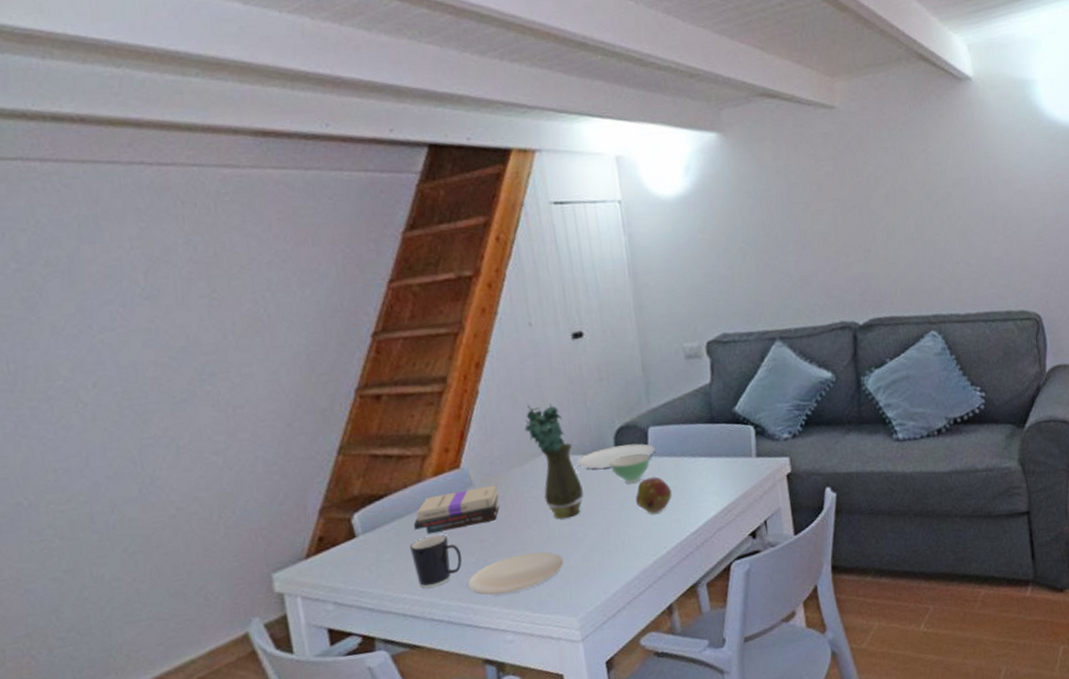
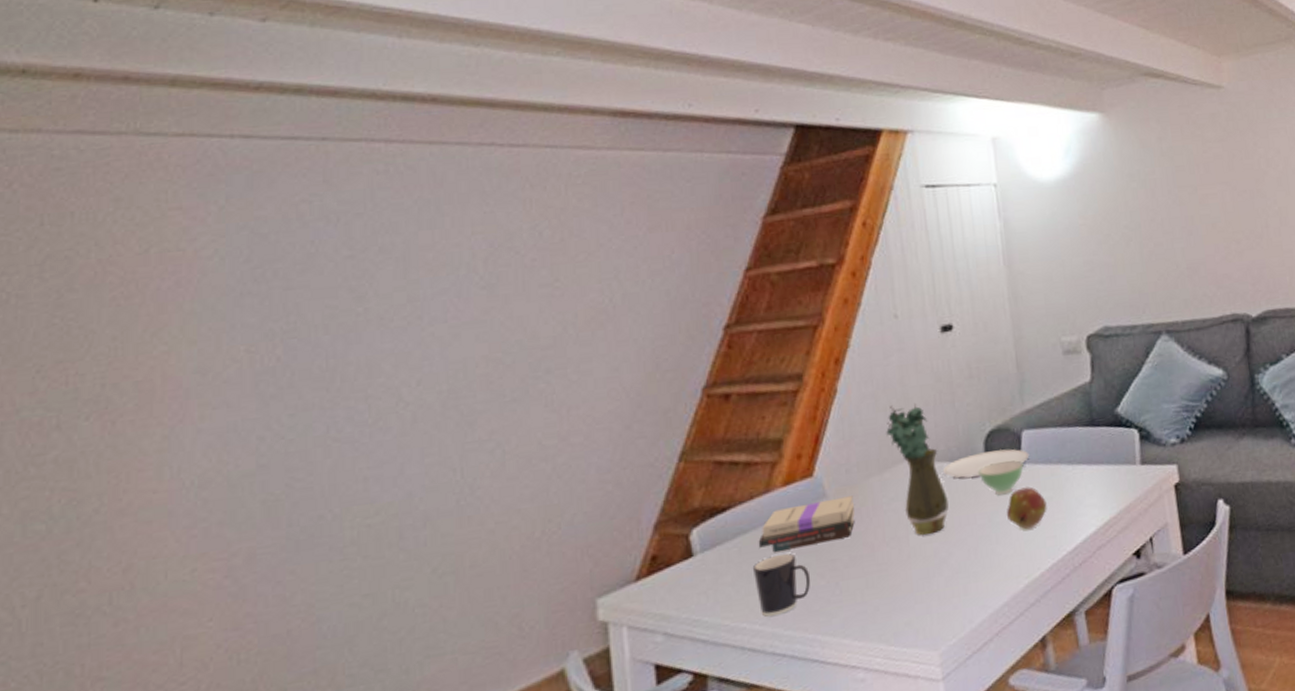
plate: present [468,551,564,596] -> none [816,573,925,625]

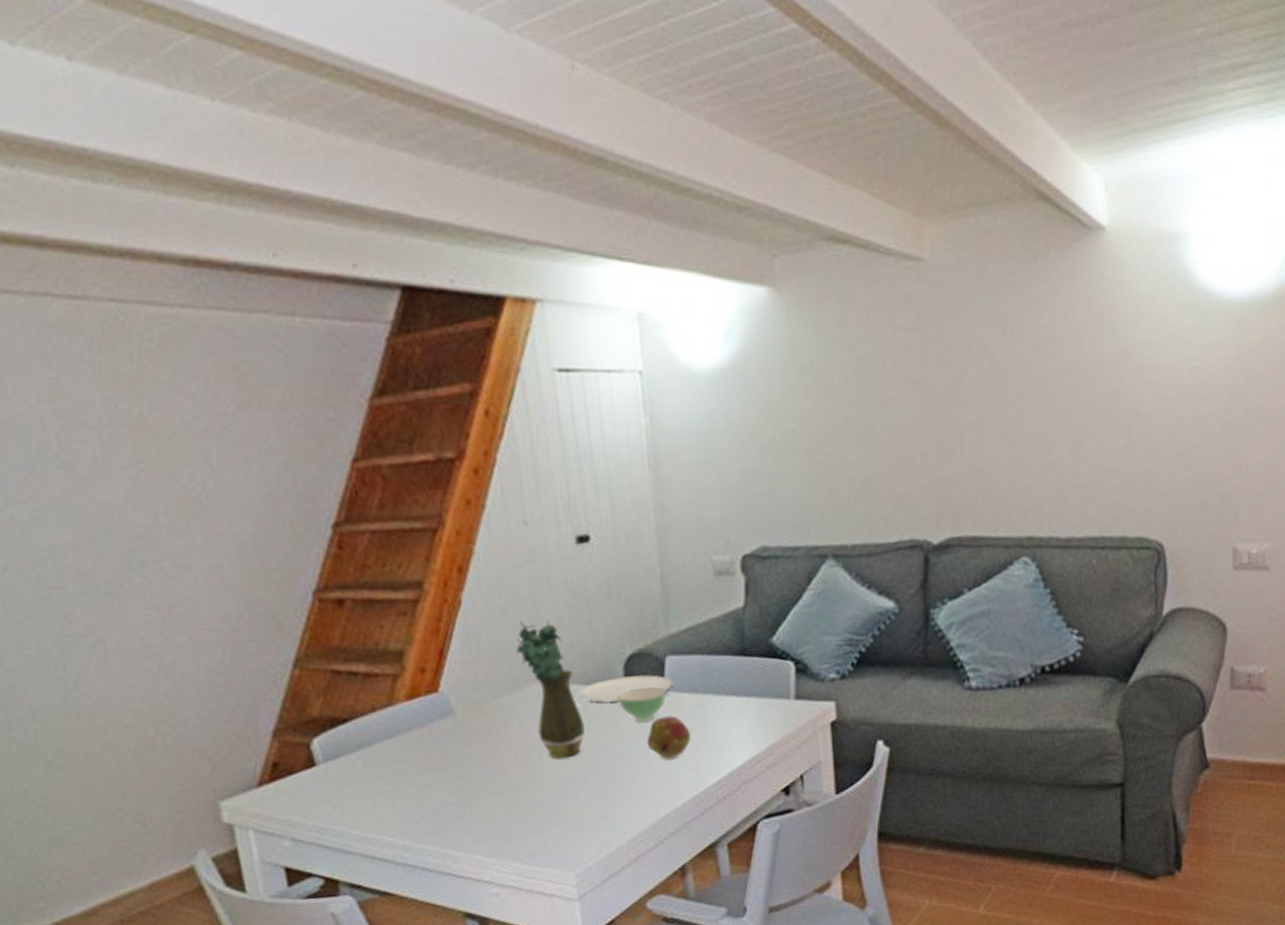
mug: present [752,553,811,617] -> none [378,768,441,830]
books: present [758,495,856,553] -> none [383,714,485,767]

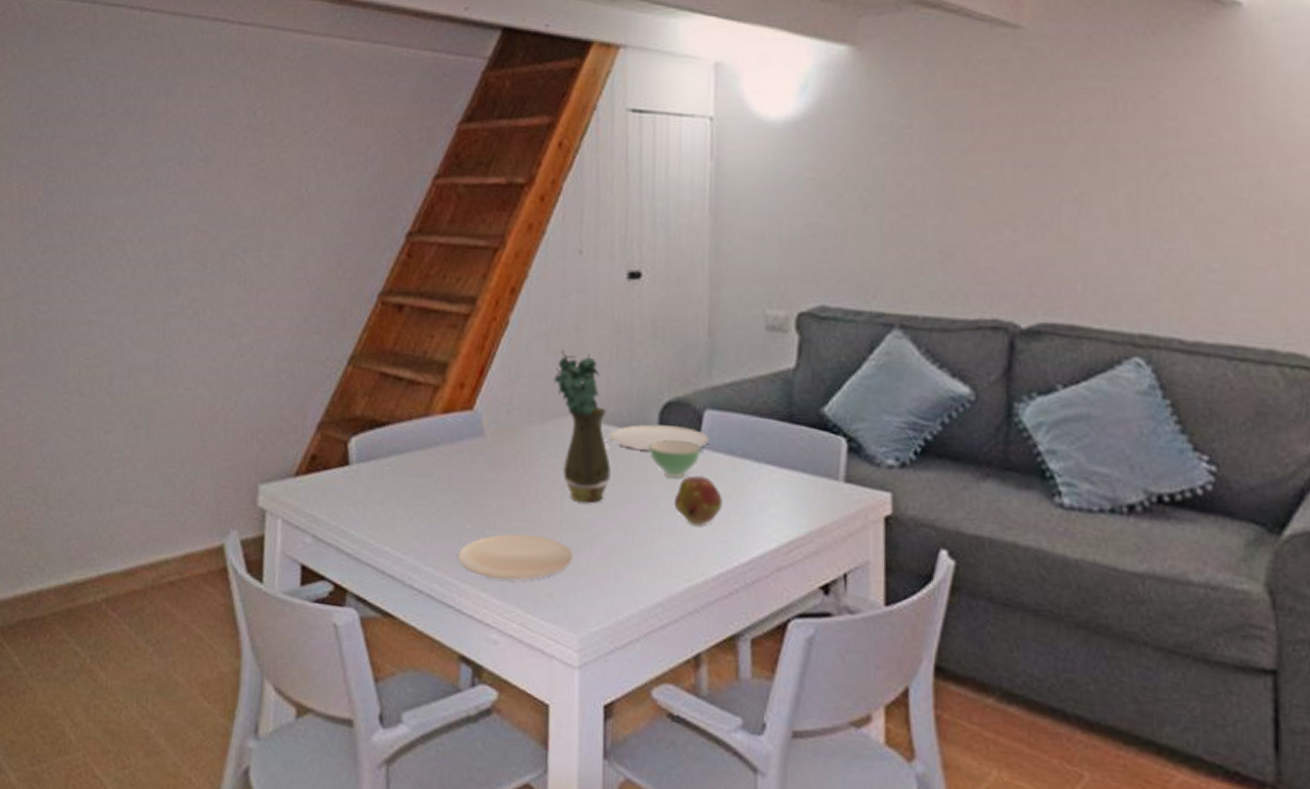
plate: none [447,795,560,842] -> present [458,533,573,581]

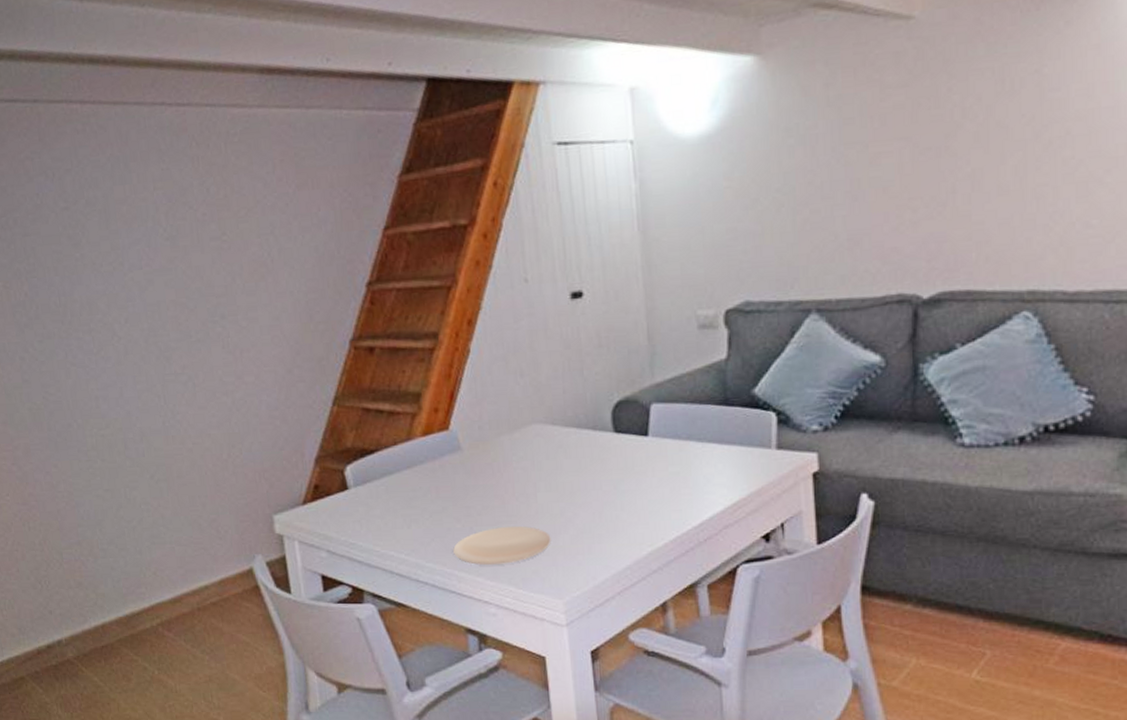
vase: present [554,350,612,503] -> none [516,369,576,495]
plate: present [609,424,710,452] -> none [570,421,658,446]
bowl: present [648,439,703,479] -> none [605,432,653,465]
fruit: present [673,475,723,526] -> none [631,460,674,501]

